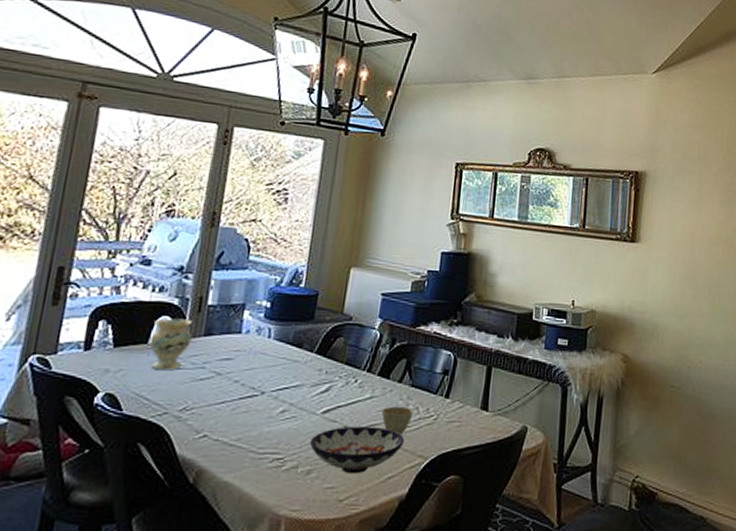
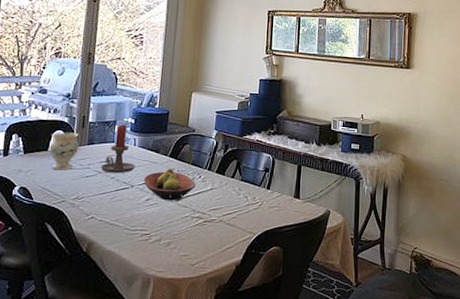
candle holder: none [220,308,269,376] -> present [100,124,136,174]
fruit bowl: none [278,369,350,414] -> present [143,168,196,201]
bowl: present [310,426,405,475] -> none [169,210,238,246]
cup: present [381,406,413,436] -> none [219,195,243,217]

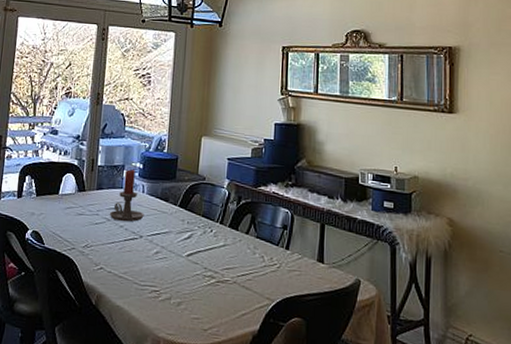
vase: present [49,132,79,169] -> none [59,175,89,215]
fruit bowl: present [143,168,196,201] -> none [152,219,207,256]

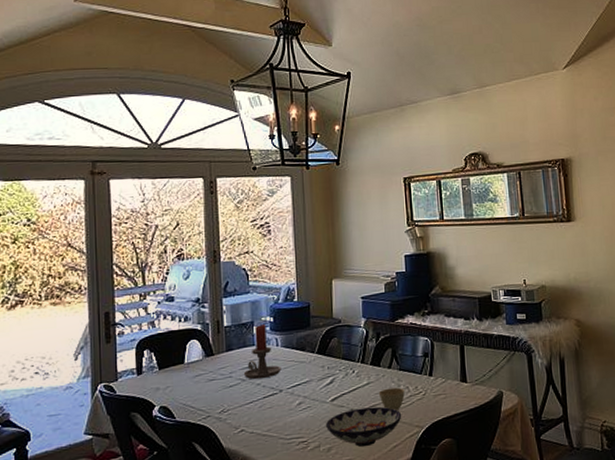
bowl: none [179,268,254,309] -> present [326,406,402,447]
cup: none [233,254,259,279] -> present [378,387,405,412]

